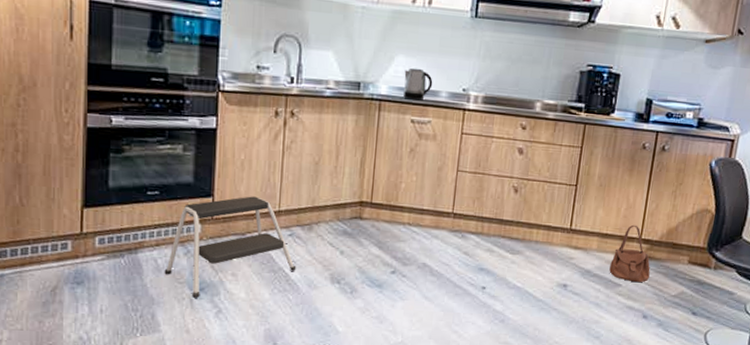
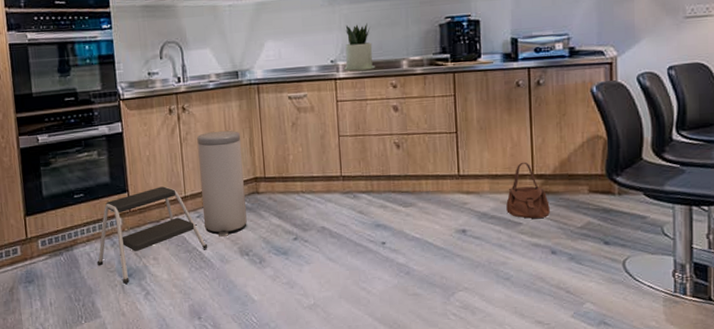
pedal bin: none [295,144,352,260] -> present [197,130,247,237]
kettle: present [403,67,433,101] -> none [275,49,303,79]
planter: none [474,53,510,107] -> present [343,23,375,72]

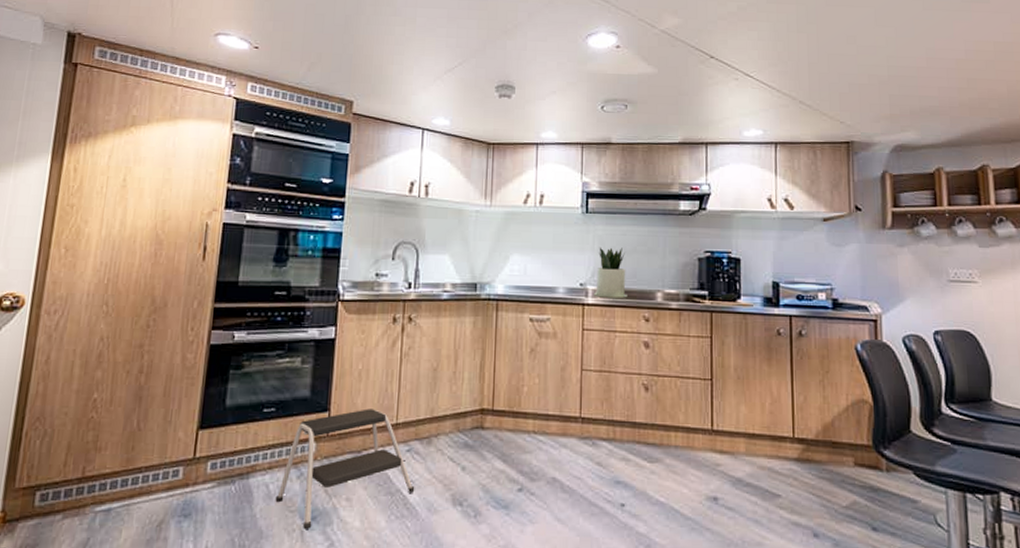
pedal bin: present [197,130,247,237] -> none [413,349,471,479]
handbag: present [506,162,550,219] -> none [764,421,812,492]

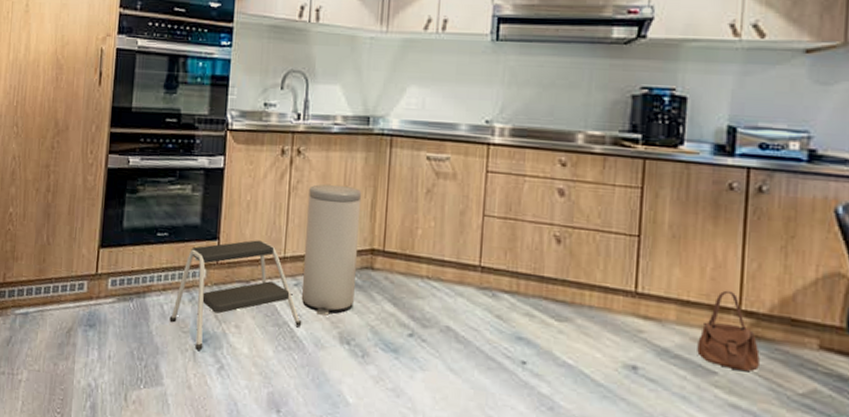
pedal bin: none [413,349,471,479] -> present [301,184,362,316]
planter: present [593,247,627,299] -> none [500,79,541,140]
handbag: none [764,421,812,492] -> present [697,290,760,372]

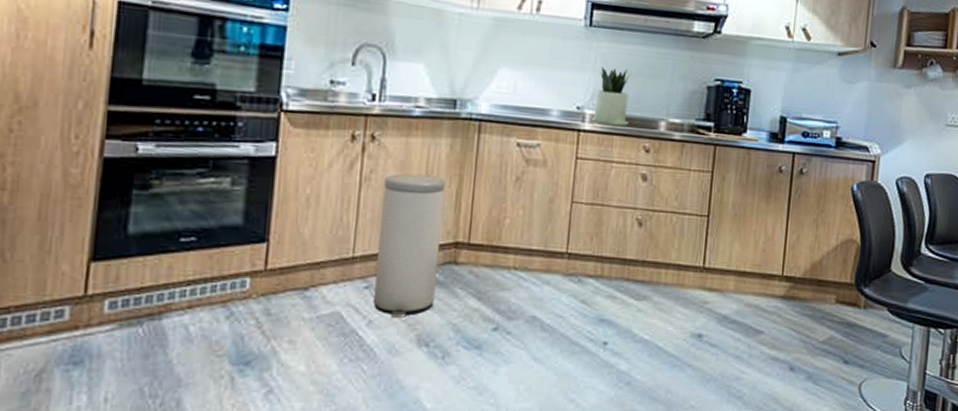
step stool: present [169,240,302,351] -> none [197,240,374,375]
planter: none [500,79,541,140] -> present [590,66,630,127]
handbag: present [697,290,760,372] -> none [749,260,795,328]

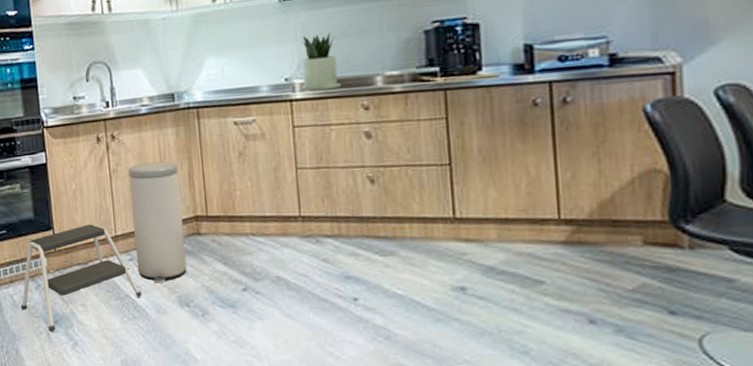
step stool: none [197,240,374,375] -> present [21,224,142,331]

